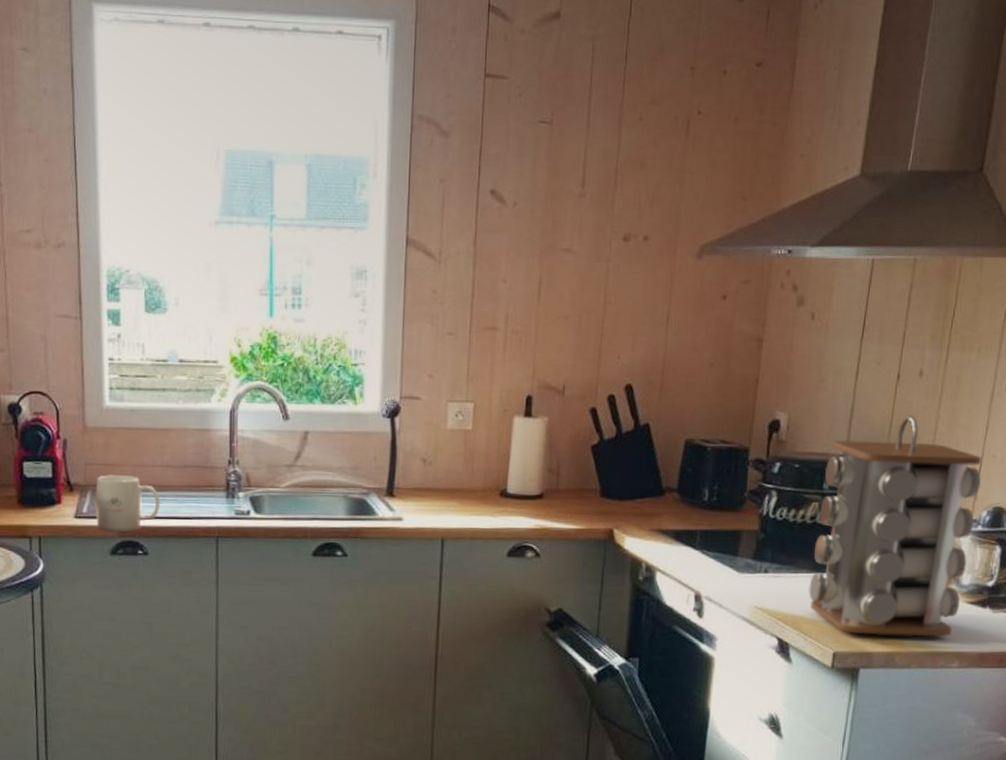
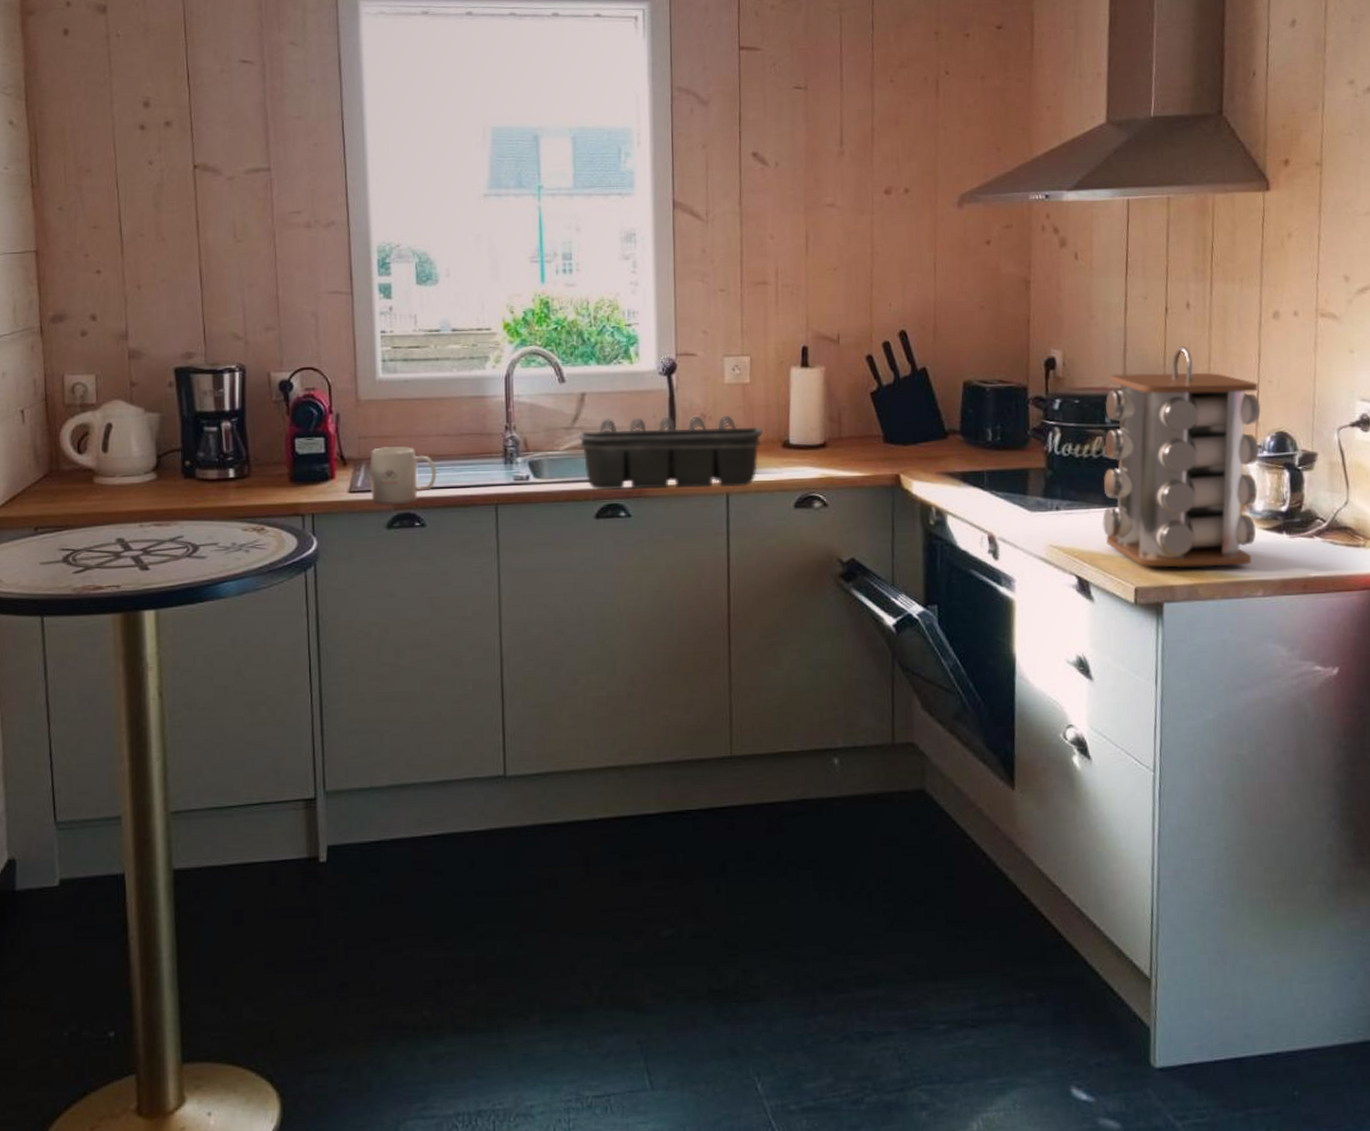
dish rack: none [300,457,481,534] -> present [579,415,763,490]

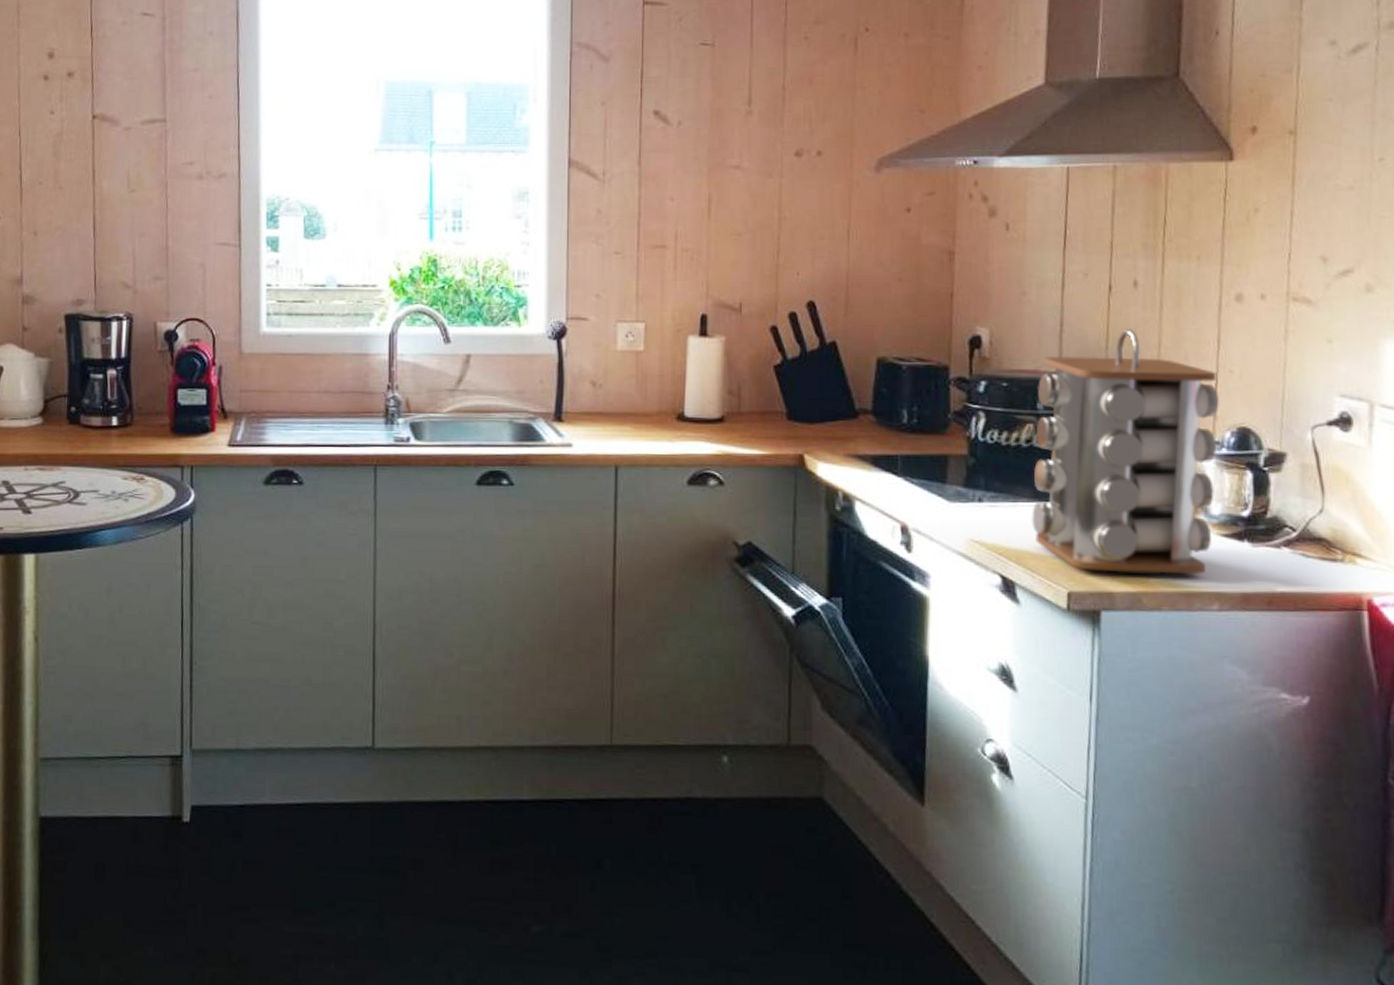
mug: present [368,446,437,507] -> none [248,401,317,462]
dish rack: present [579,415,763,490] -> none [462,381,656,460]

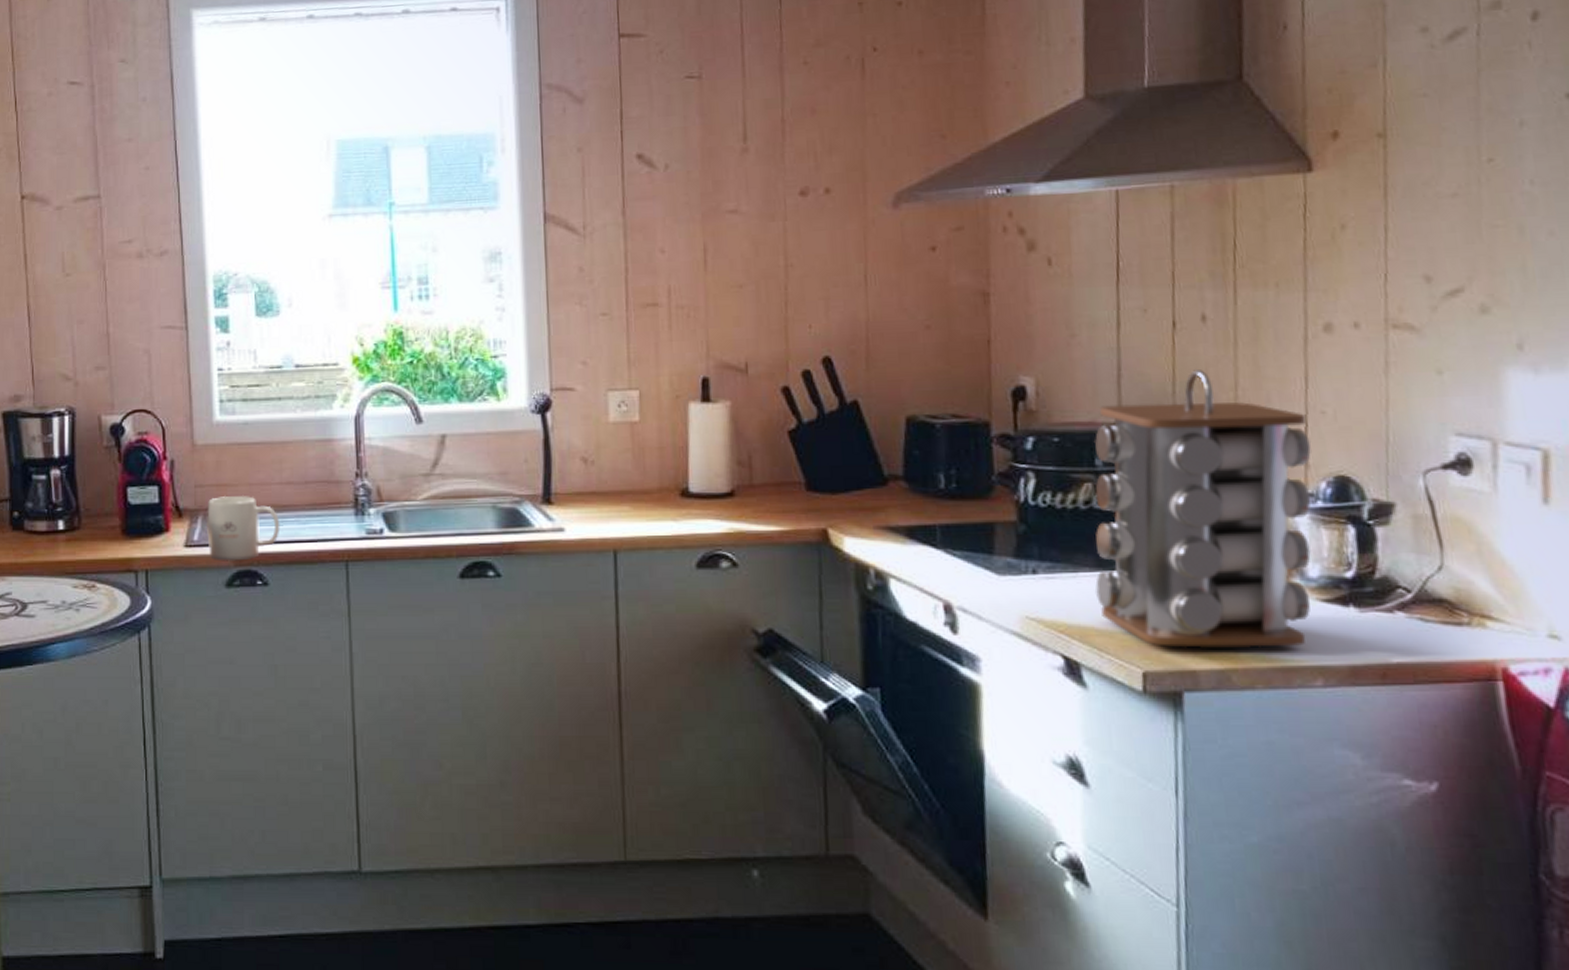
mug: none [248,401,317,462] -> present [206,496,281,563]

